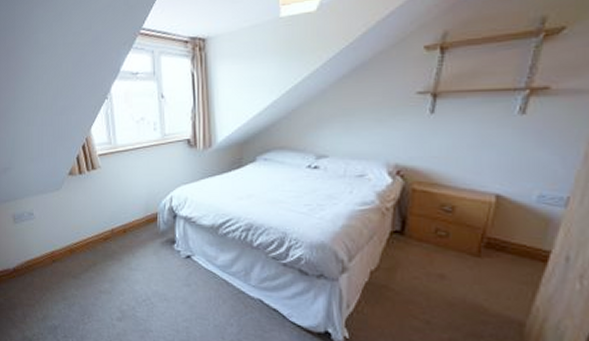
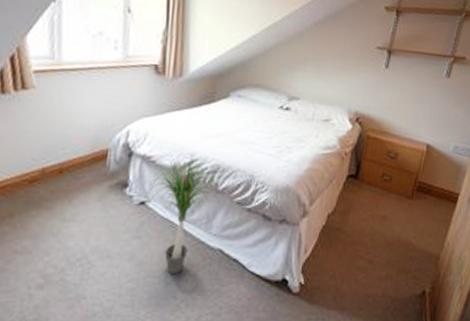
potted plant: none [189,214,255,319] -> present [143,153,220,275]

